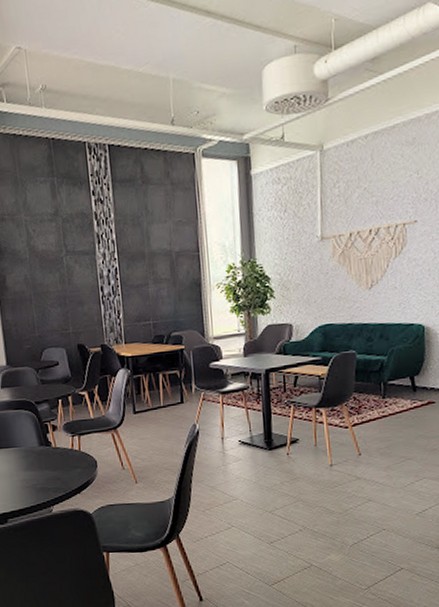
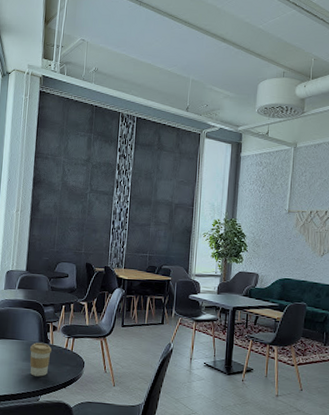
coffee cup: none [30,447,56,486] -> present [29,343,52,377]

